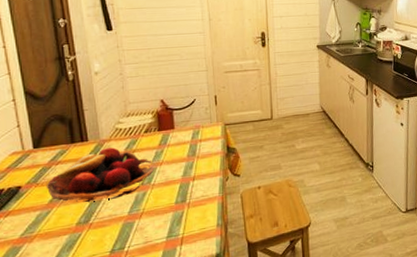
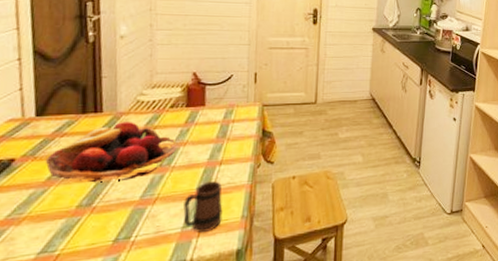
mug: none [166,194,200,241] -> present [183,180,223,232]

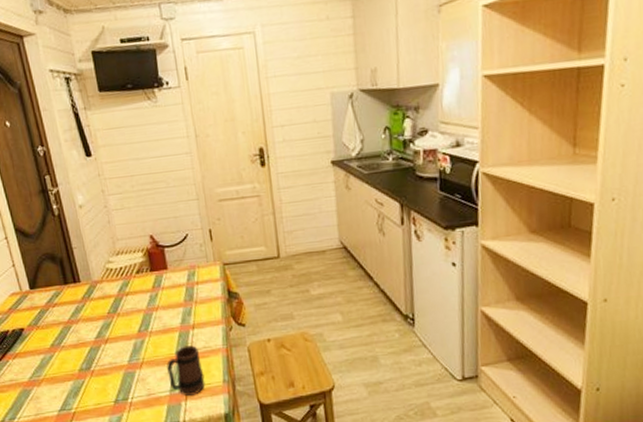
fruit basket: present [45,122,176,183] -> none [46,289,150,349]

